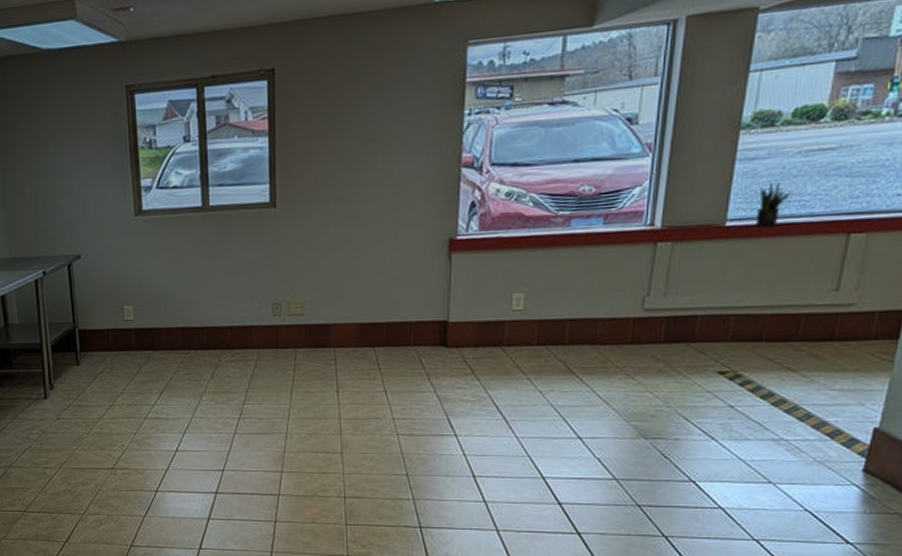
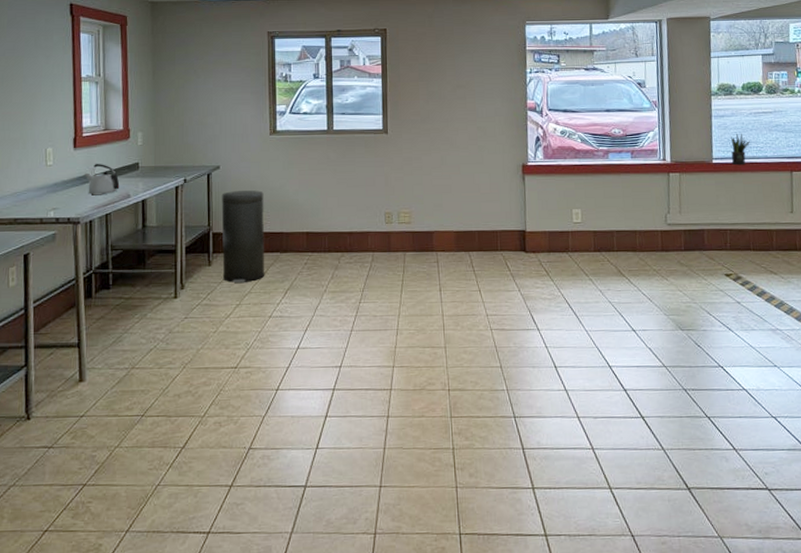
pedal bin: none [85,281,138,383] -> present [221,190,265,283]

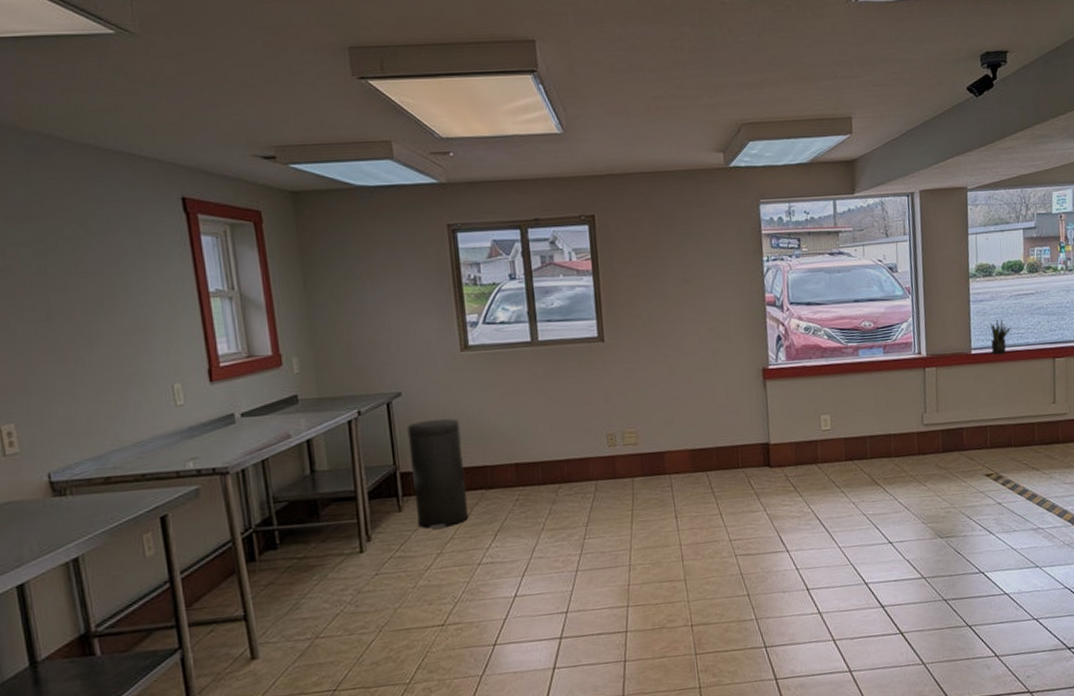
kettle: present [84,163,120,196] -> none [227,398,276,439]

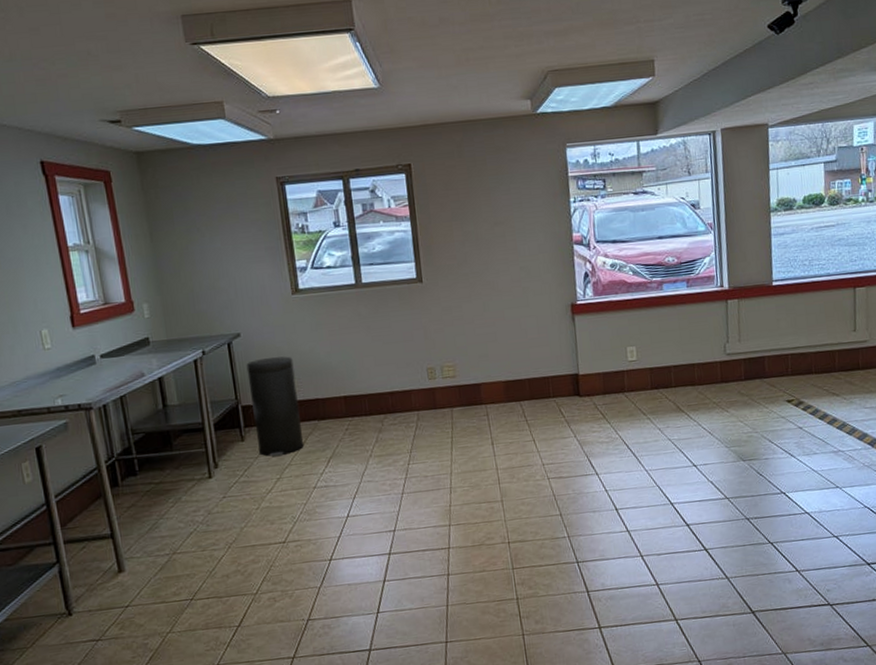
potted plant: present [990,318,1011,356] -> none [791,250,812,287]

